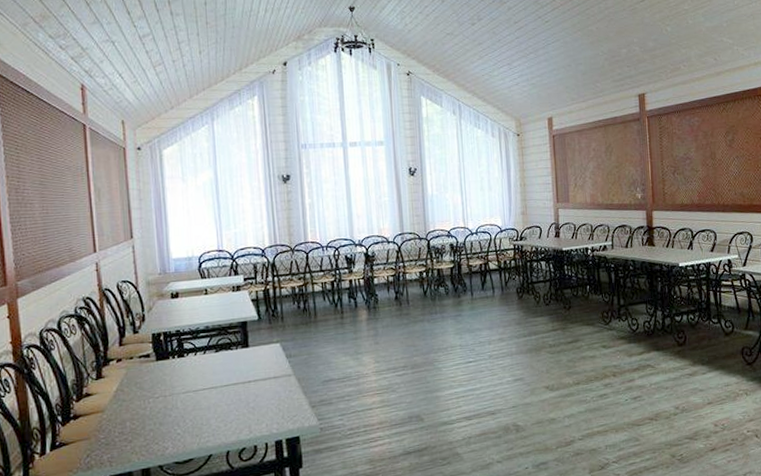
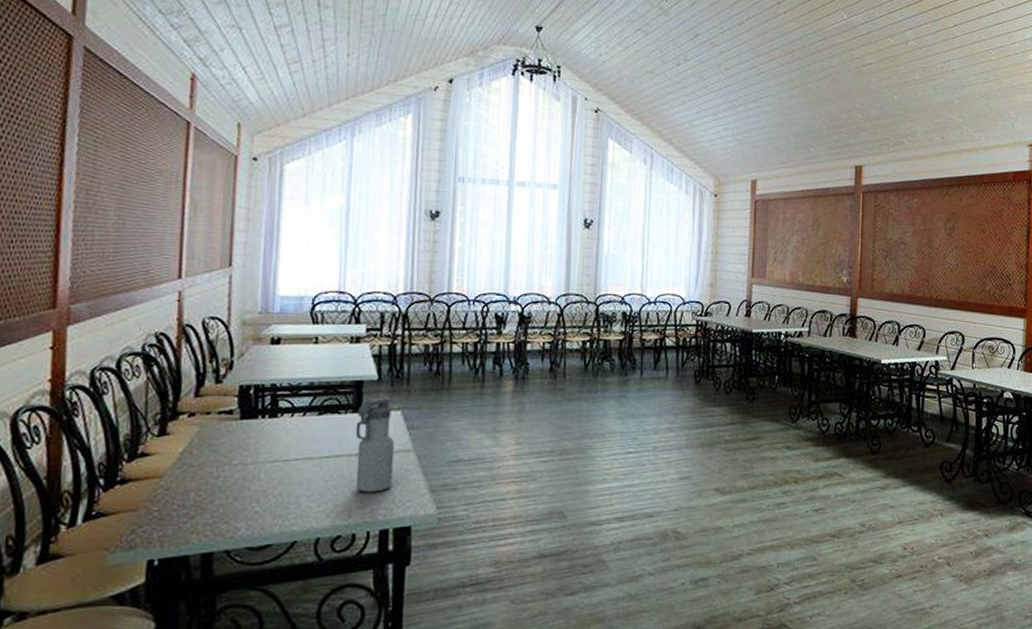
water bottle: none [246,333,281,412] -> present [355,397,395,493]

